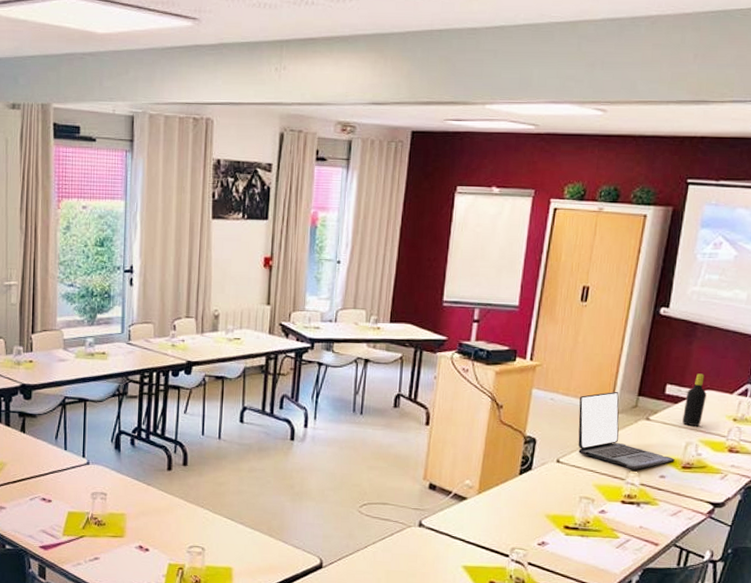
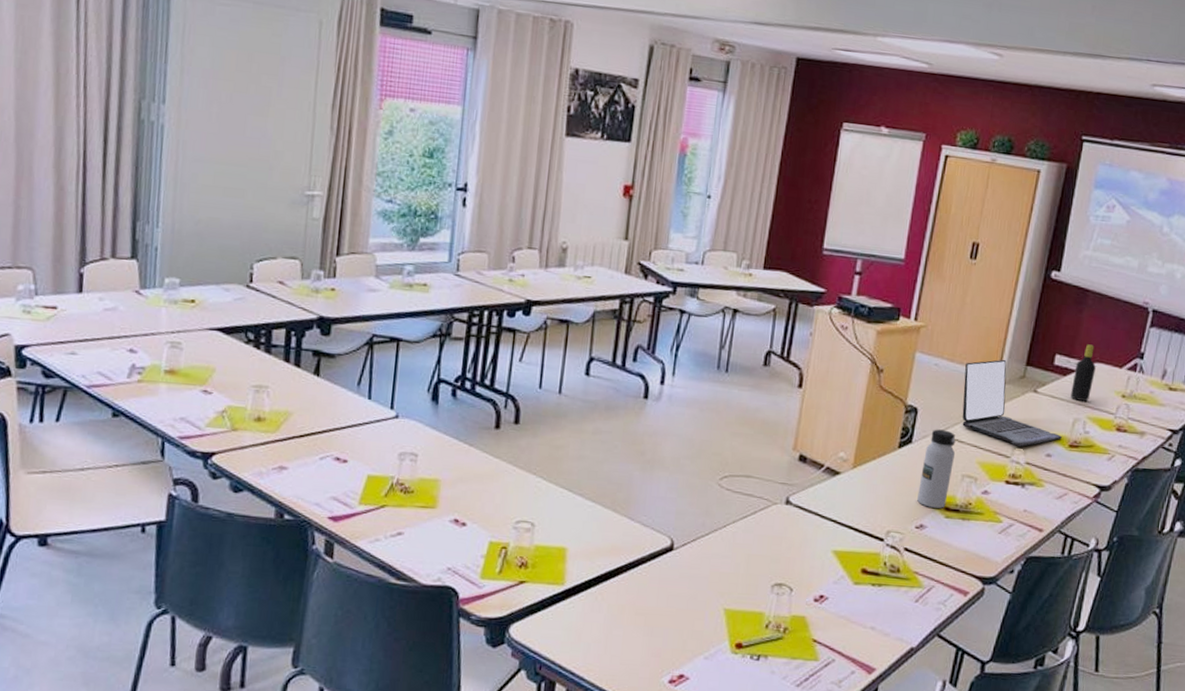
water bottle: none [539,457,573,527] -> present [917,429,956,508]

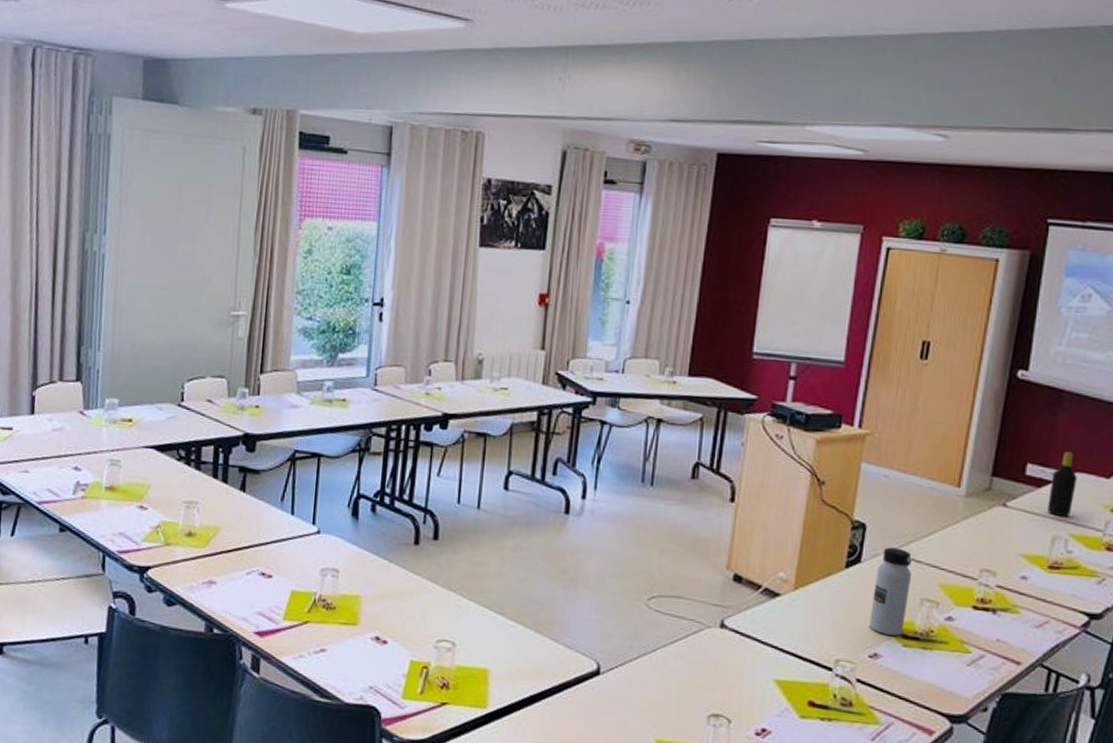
laptop: present [962,359,1062,447] -> none [918,469,1039,568]

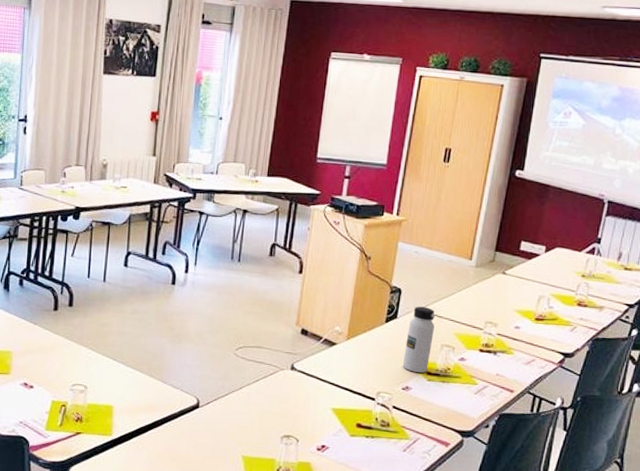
bottle: present [1048,451,1077,516] -> none [536,232,558,281]

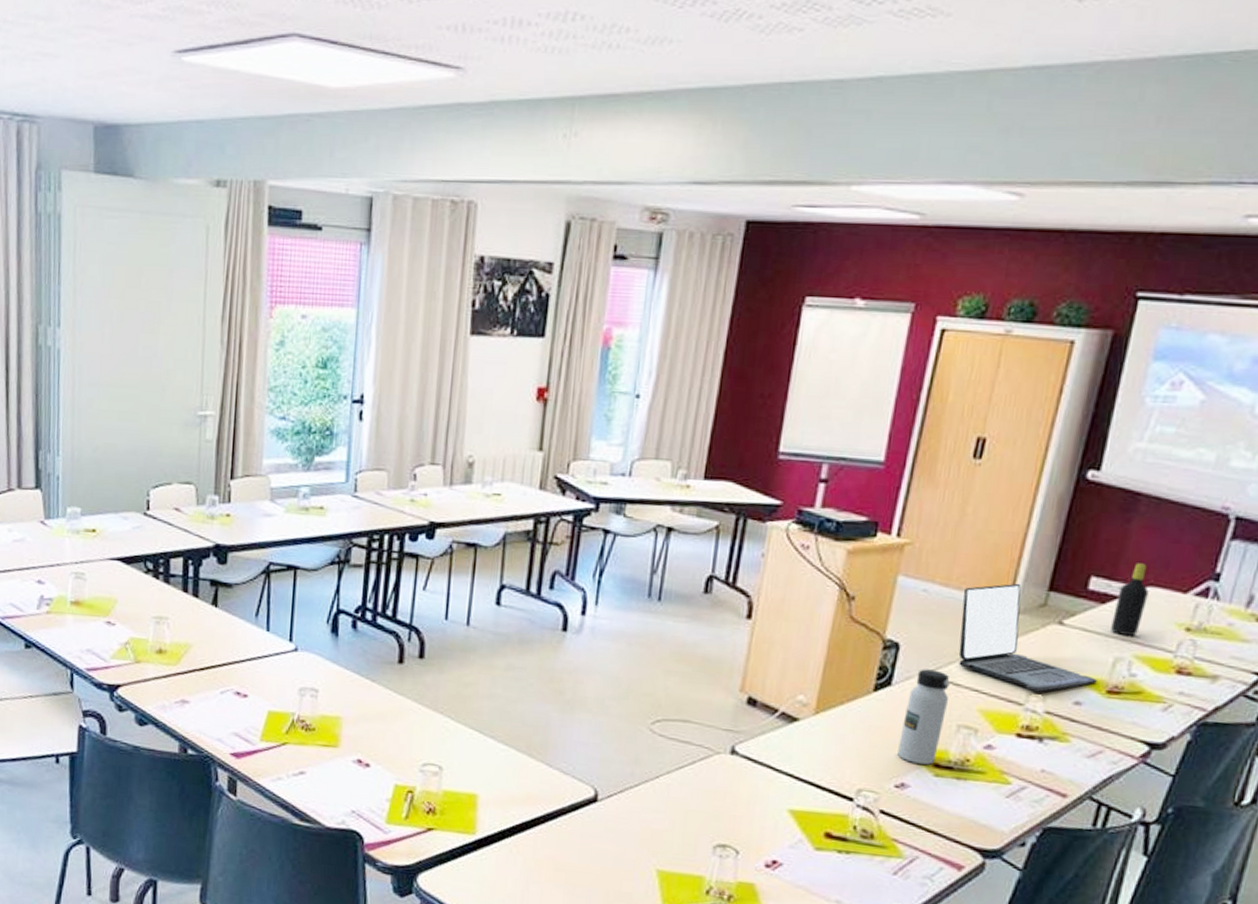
laptop: none [440,246,529,320] -> present [958,583,1097,692]
bottle: none [536,232,558,281] -> present [1111,563,1149,636]

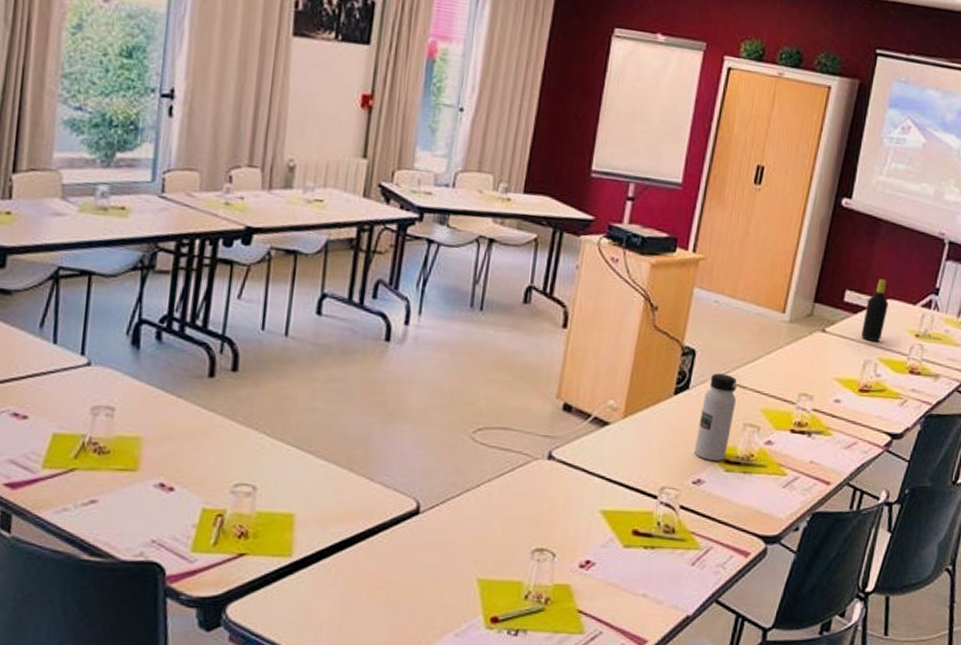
laptop: present [958,583,1097,692] -> none [744,295,852,392]

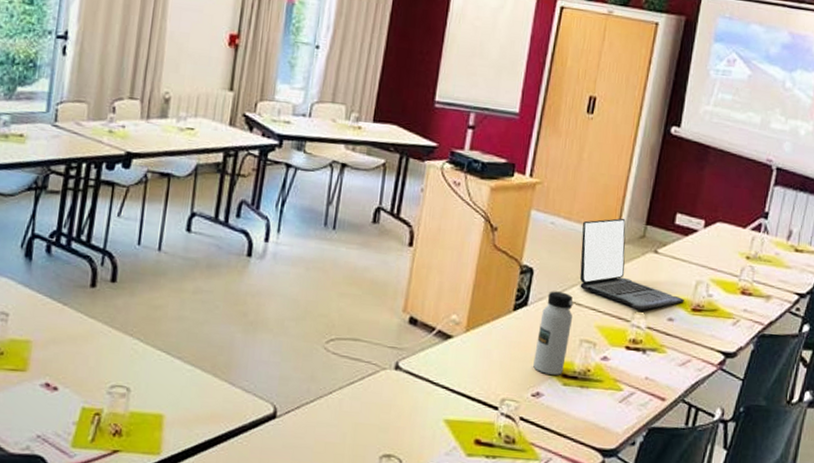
laptop: none [744,295,852,392] -> present [579,218,684,310]
bottle: present [861,279,889,341] -> none [693,203,719,263]

